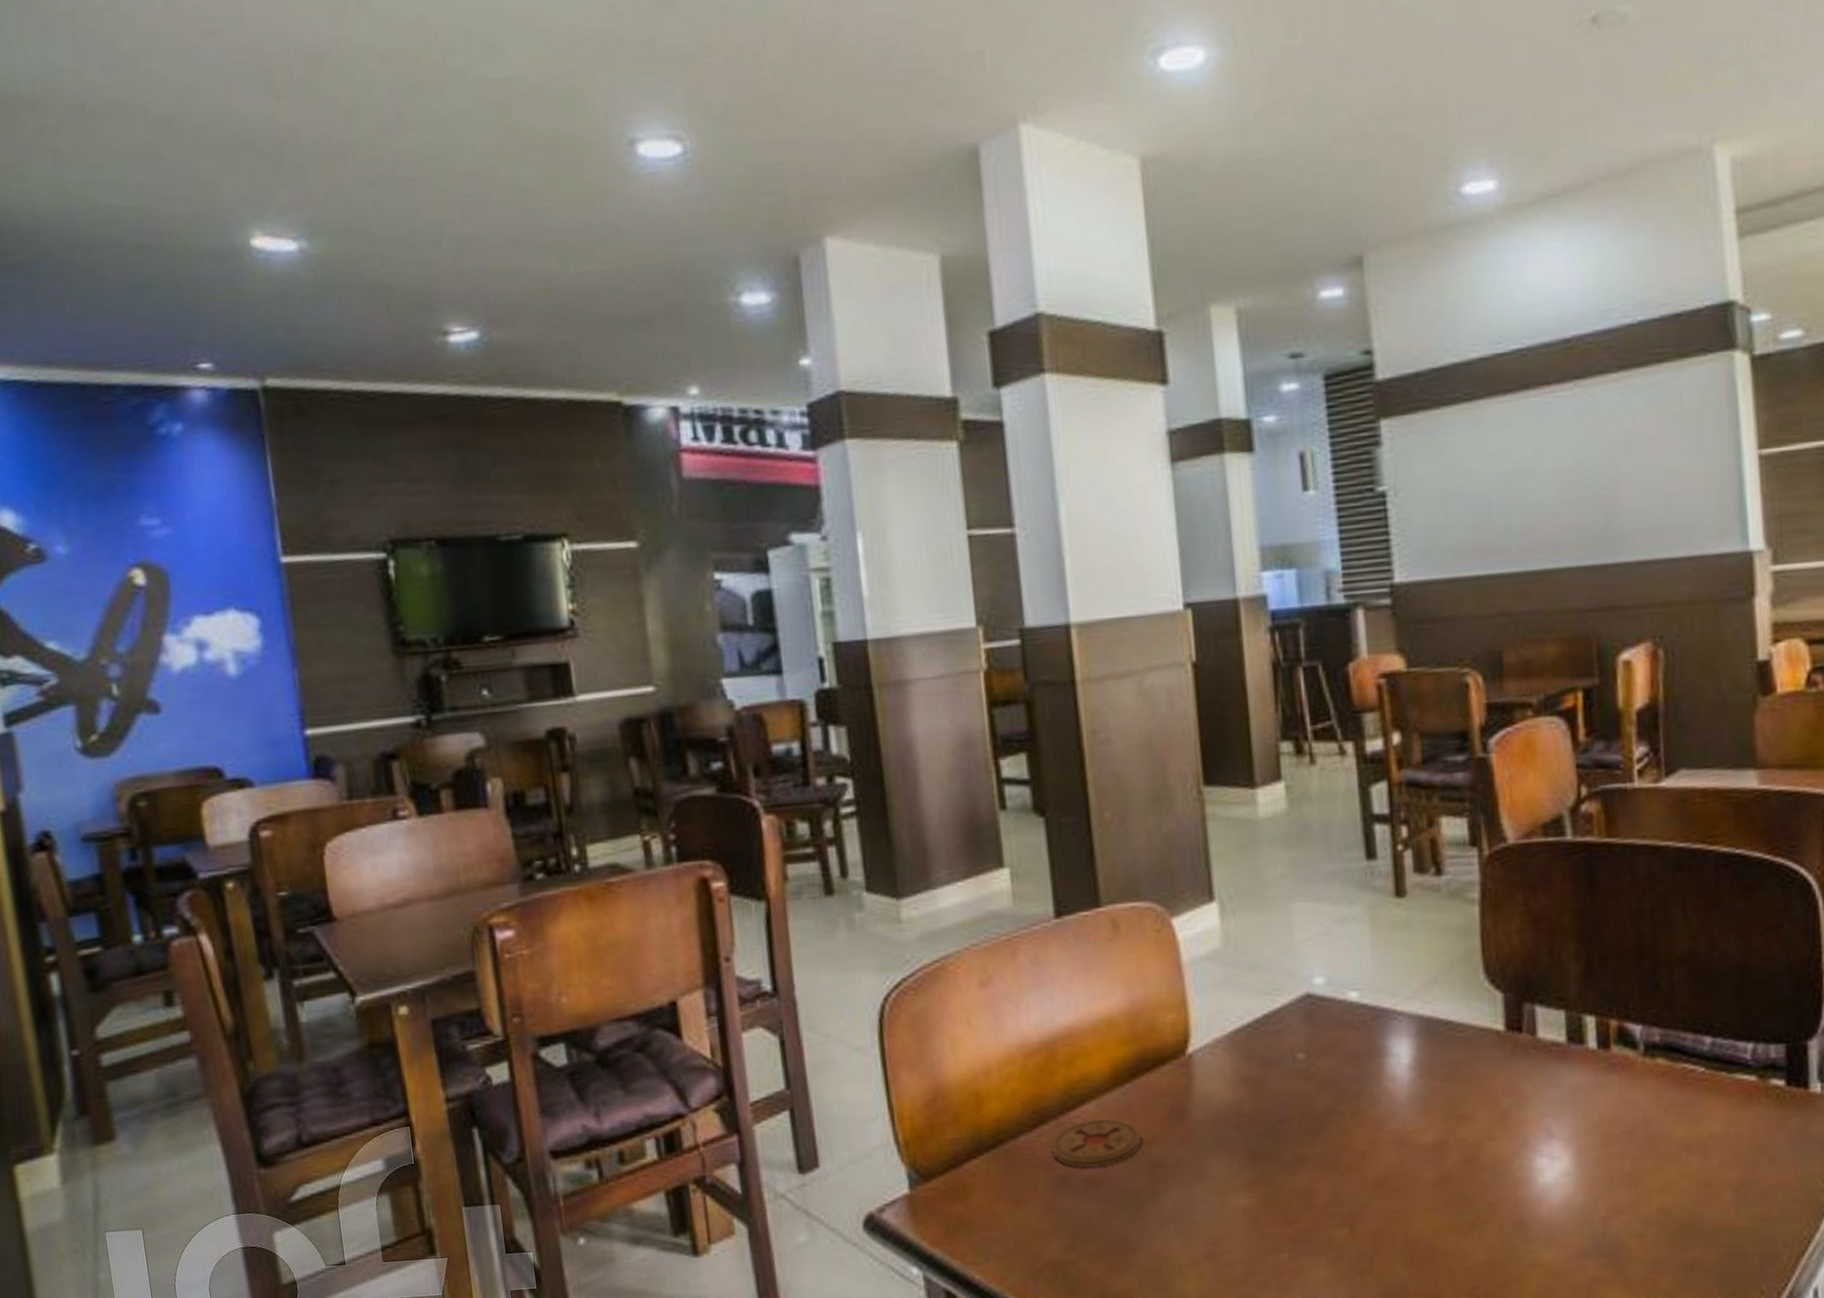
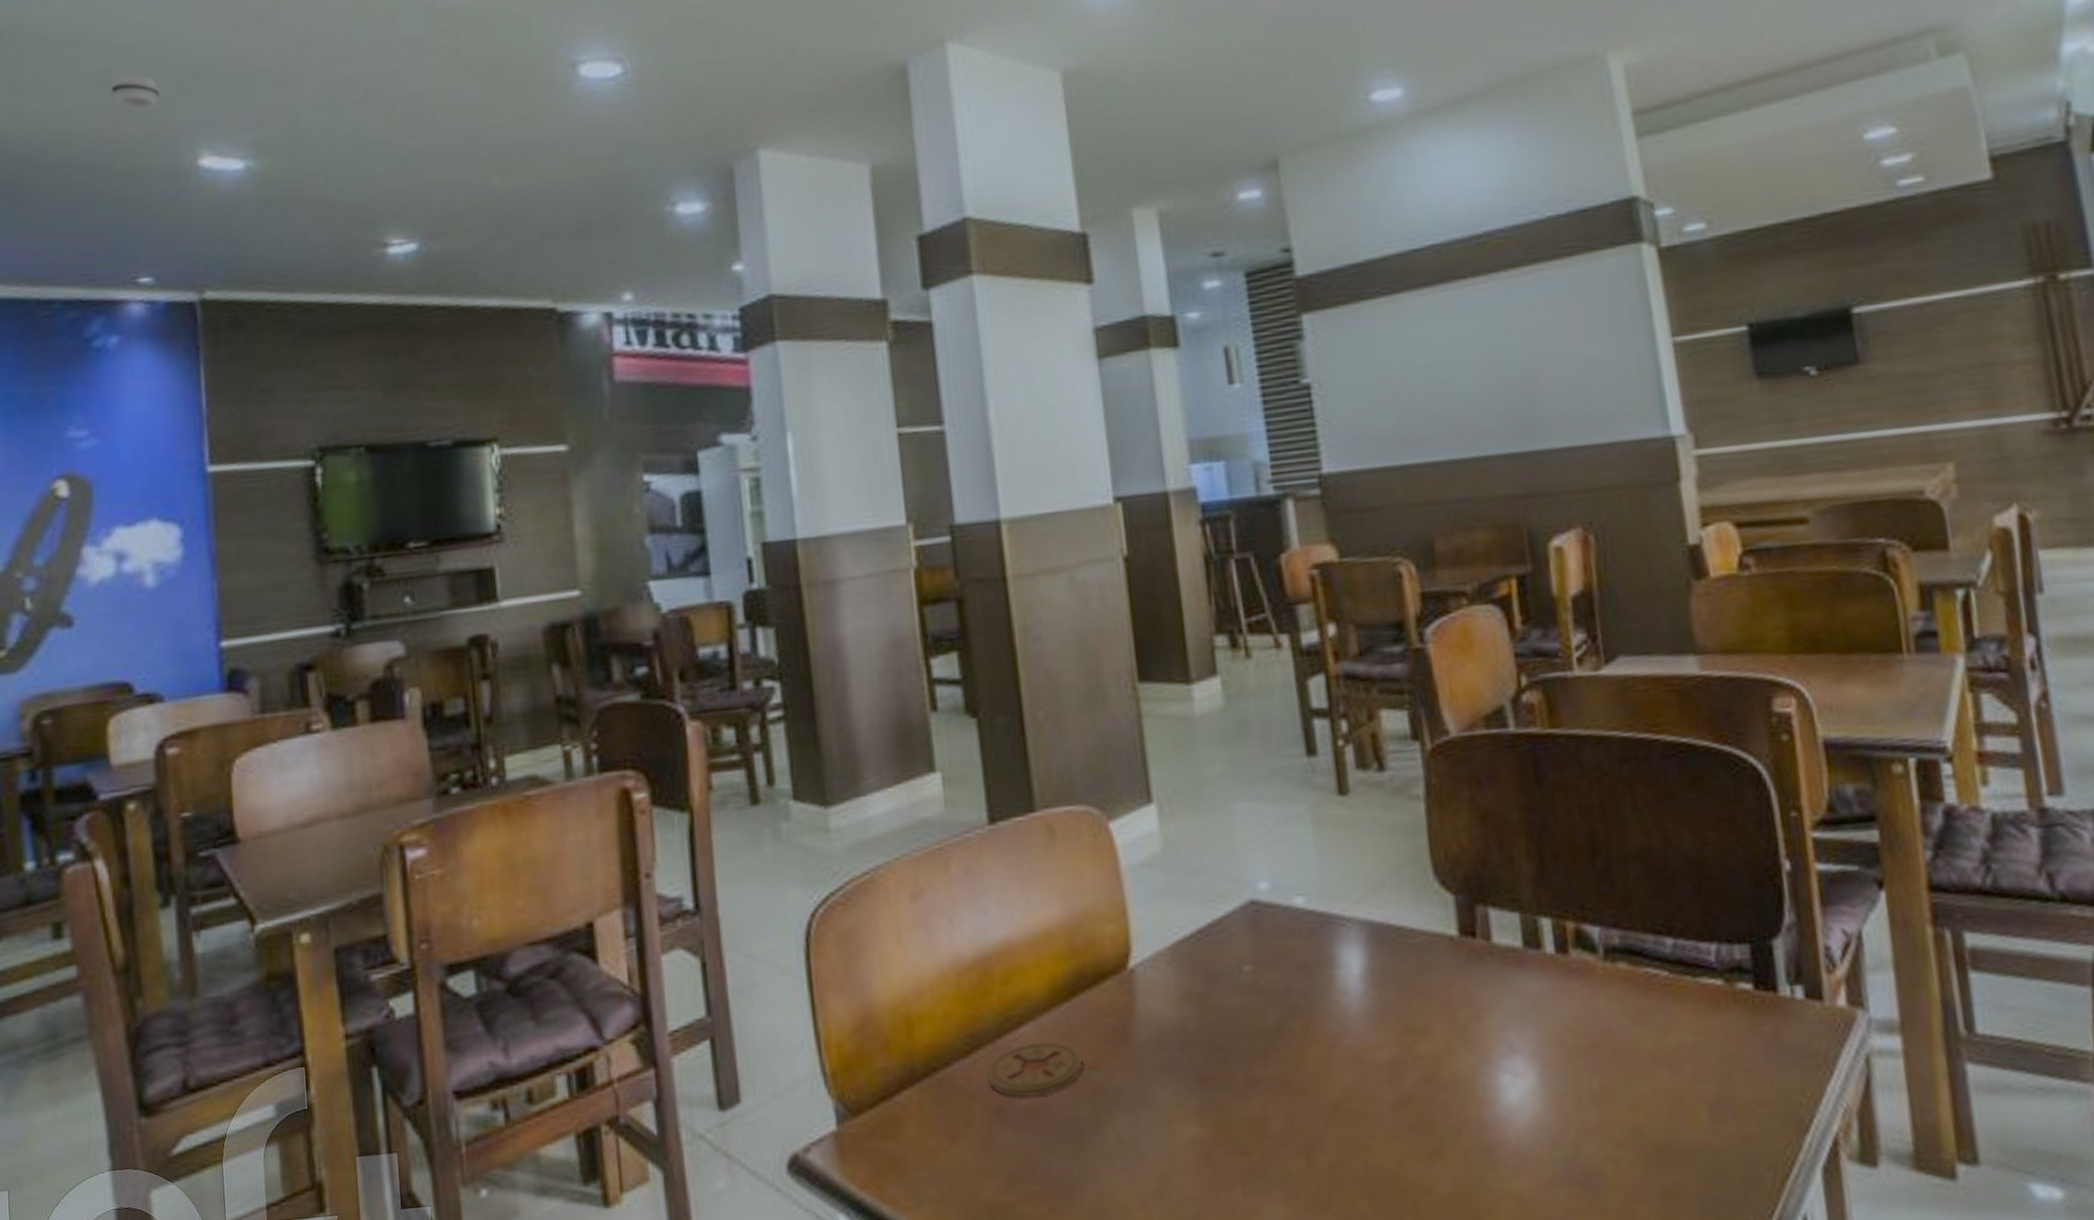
smoke detector: none [154,146,207,185] -> present [110,73,161,109]

